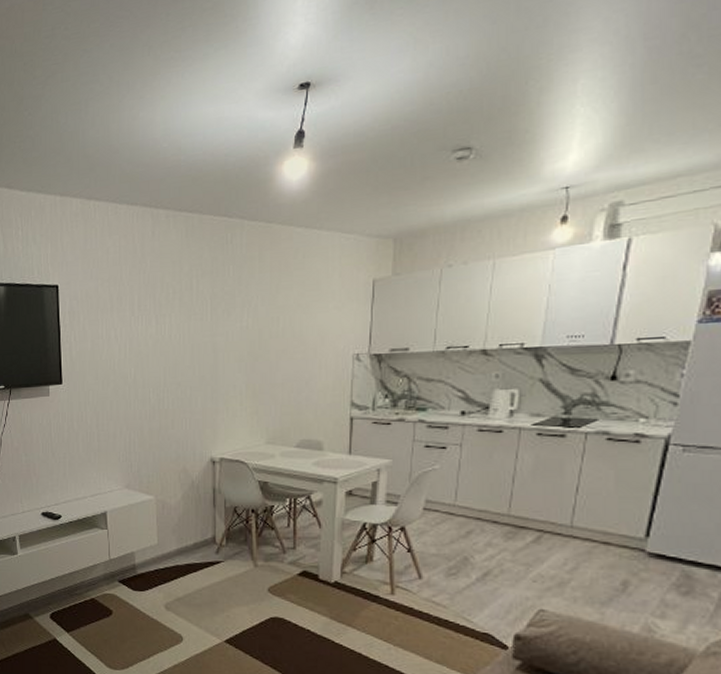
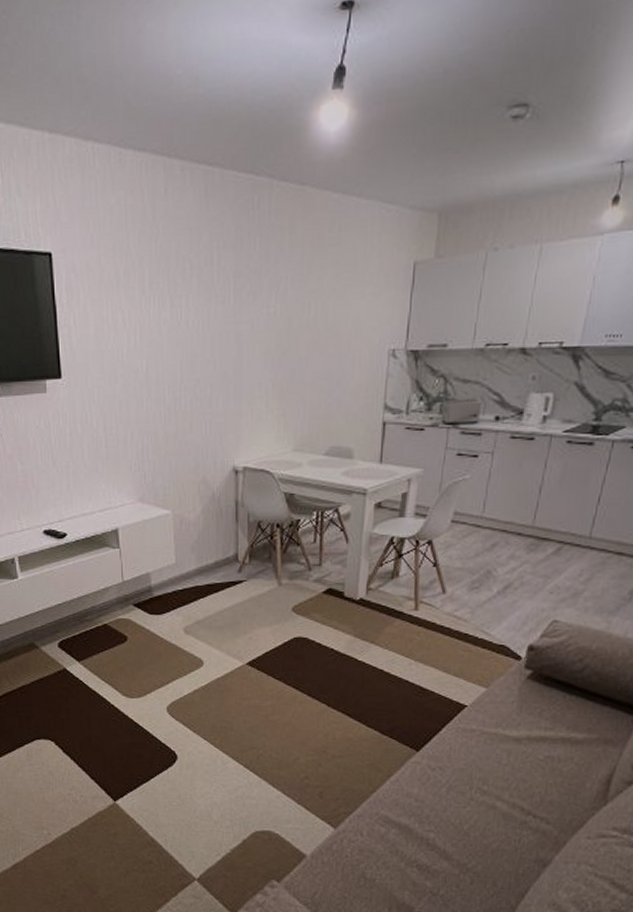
toaster: none [407,395,446,420] -> present [441,398,482,425]

